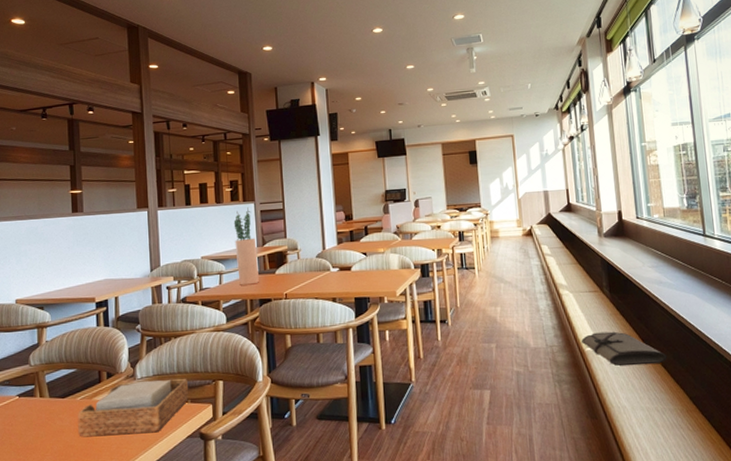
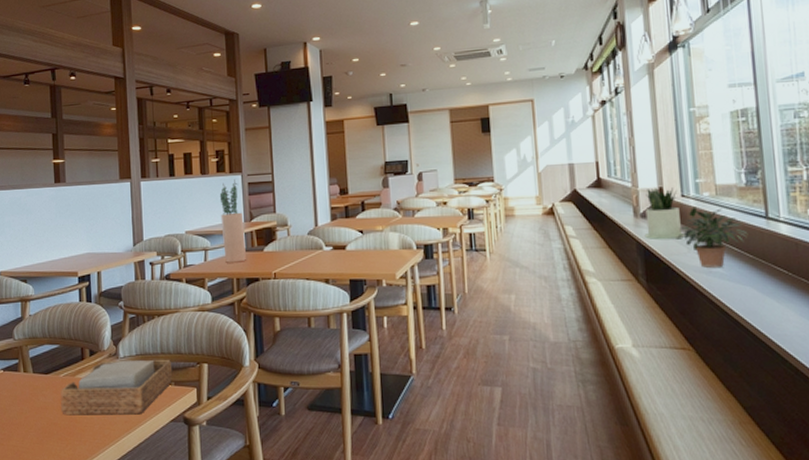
tool roll: present [582,331,667,366] -> none [611,327,716,367]
planter: none [607,210,640,256] -> present [644,187,685,240]
potted plant: none [634,227,690,280] -> present [677,207,748,269]

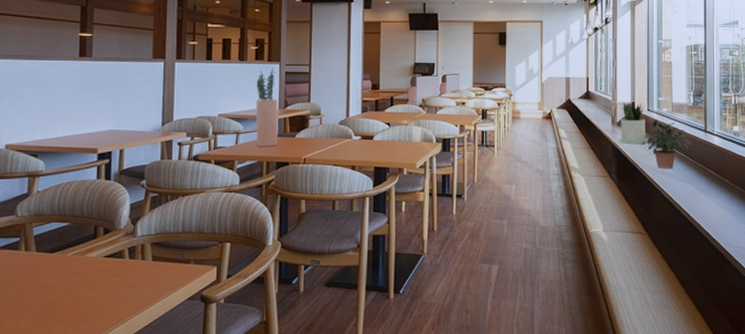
napkin holder: present [61,359,173,416] -> none [66,238,193,296]

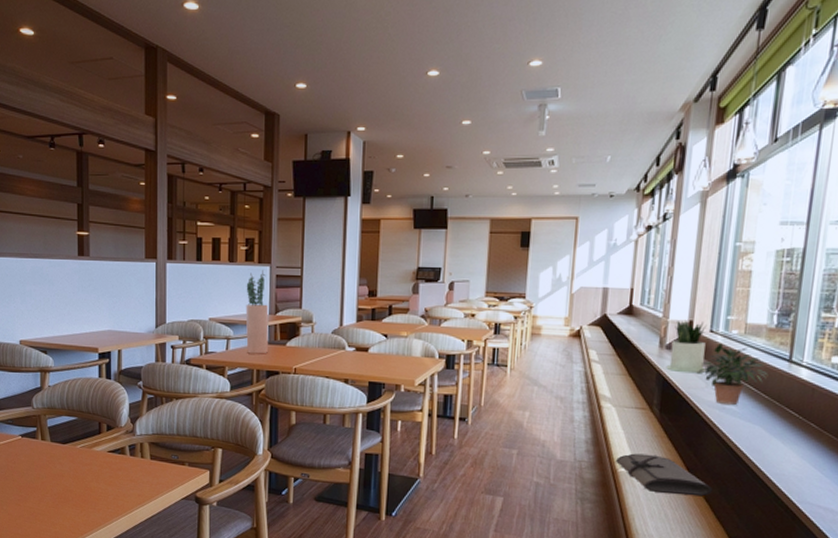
tool roll: none [588,215,663,248] -> present [616,453,713,497]

